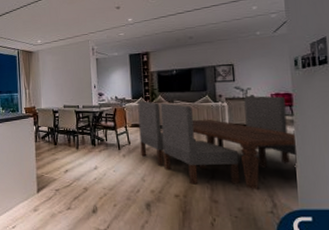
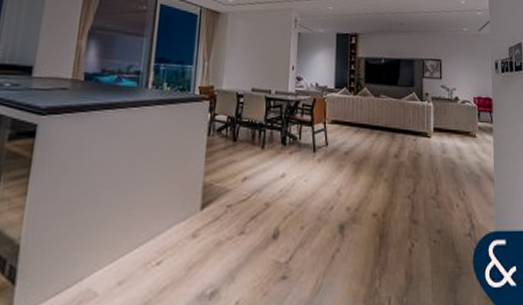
dining table: present [137,96,297,190] -> none [339,92,494,208]

